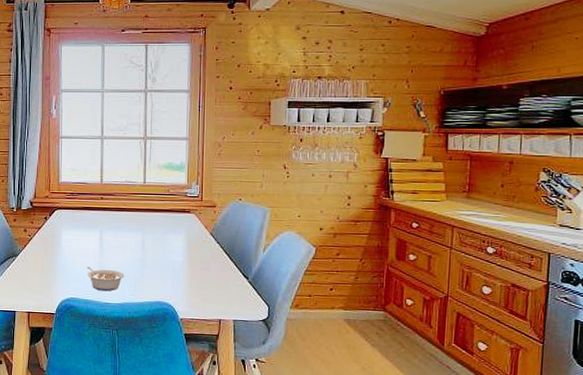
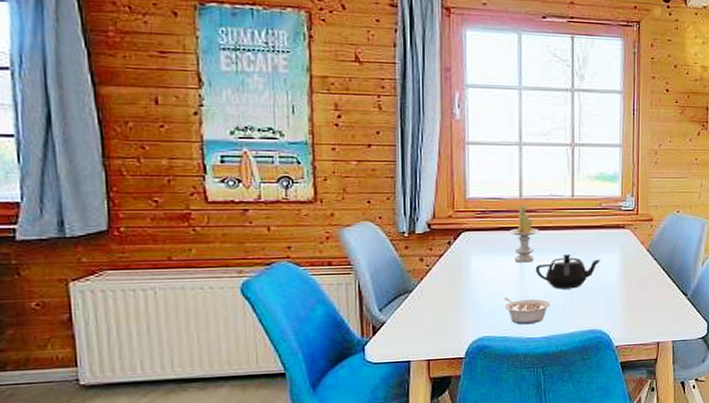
candle: none [92,189,116,238] -> present [509,205,539,263]
teapot: none [112,233,168,264] -> present [535,254,601,289]

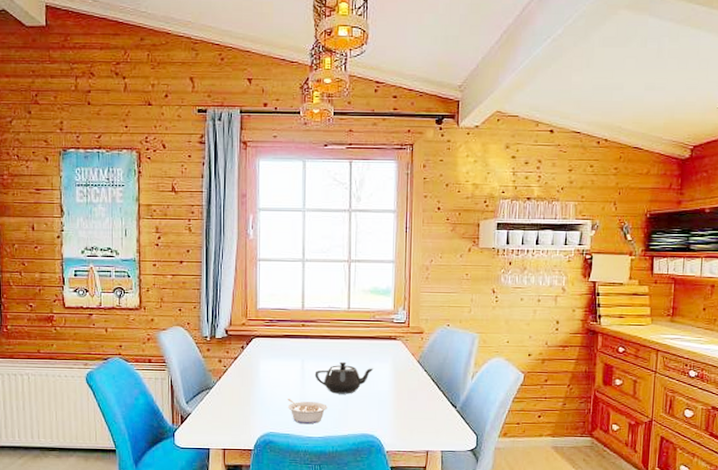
candle: present [509,205,539,263] -> none [293,315,319,368]

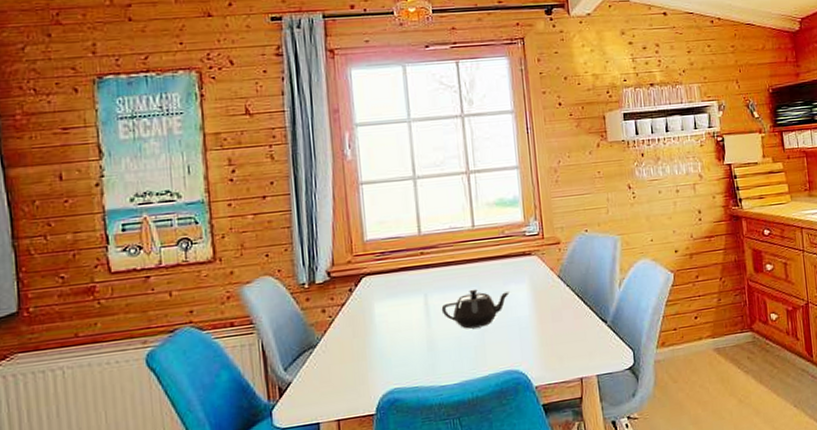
legume: present [287,398,327,425] -> none [411,341,461,372]

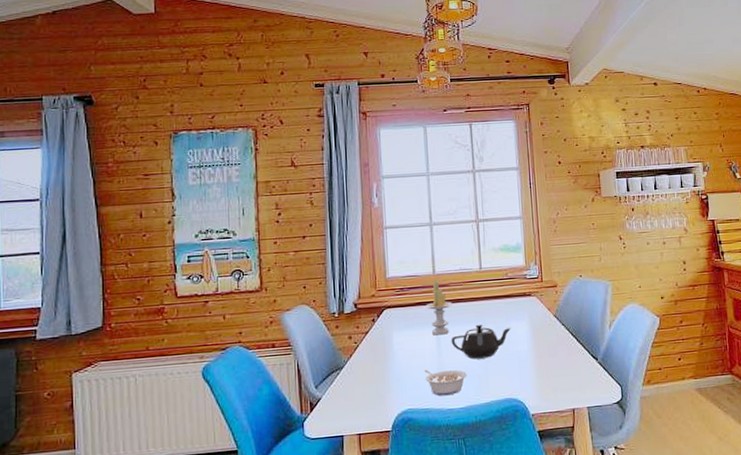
candle: none [411,241,442,304] -> present [426,280,452,336]
legume: none [411,341,461,372] -> present [424,369,467,396]

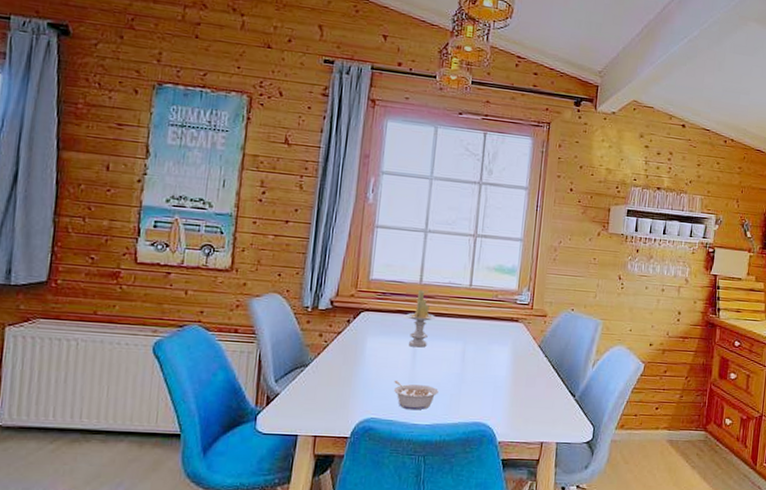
teapot: present [451,324,511,359] -> none [427,342,492,378]

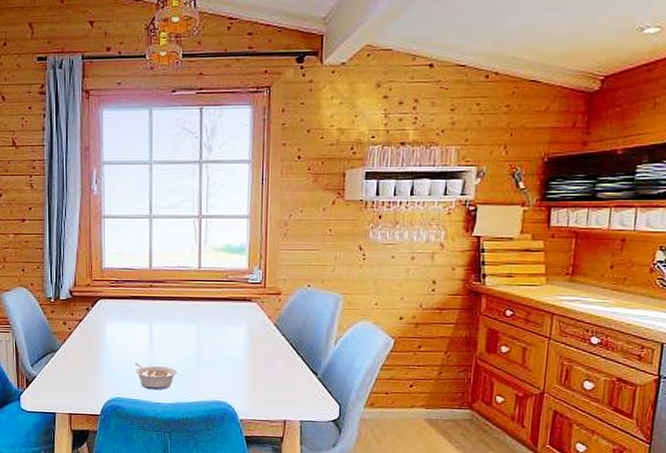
candle: present [406,290,435,348] -> none [140,275,167,331]

